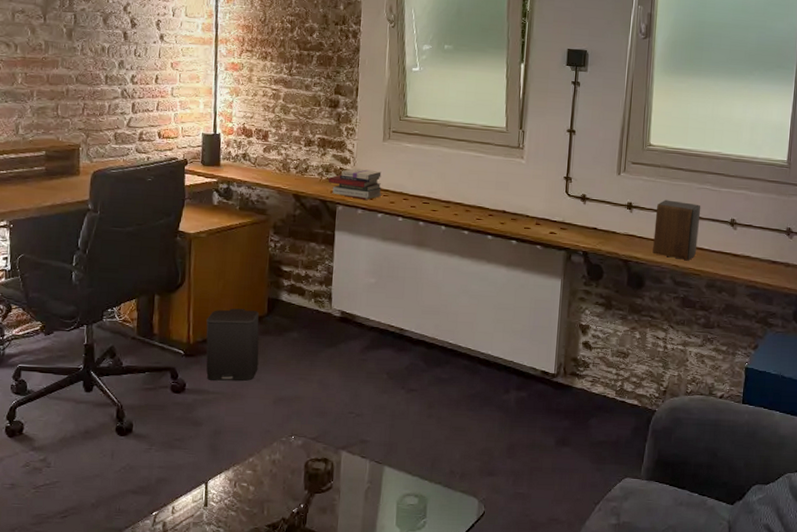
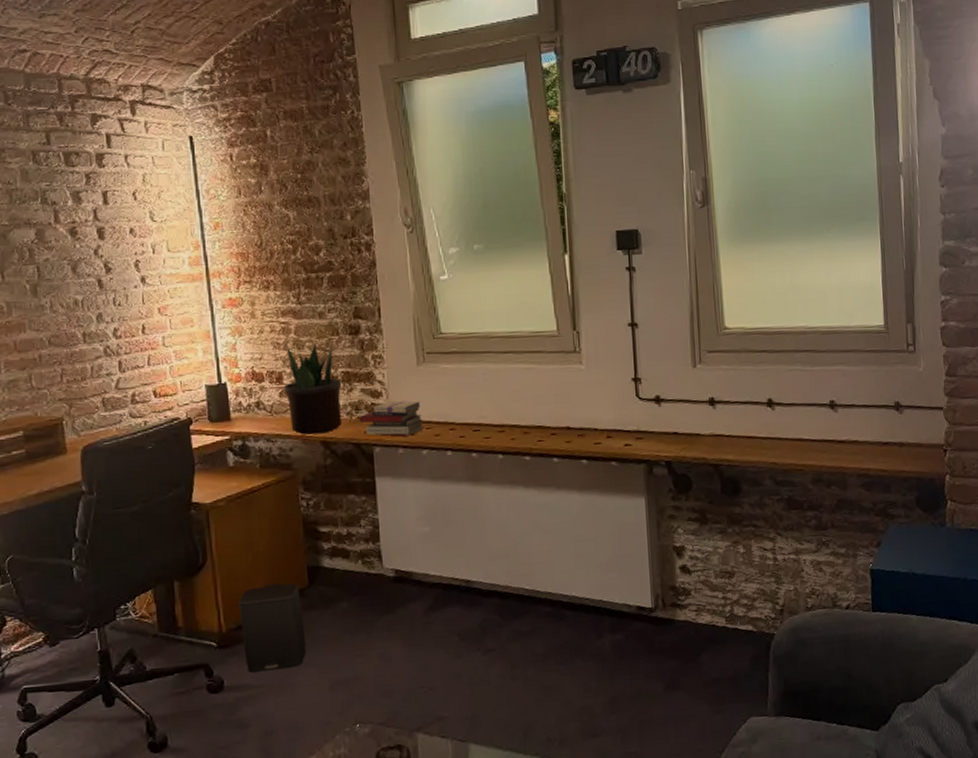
planter: none [268,108,317,188] -> present [284,342,342,435]
speaker: present [652,200,701,260] -> none [742,388,796,455]

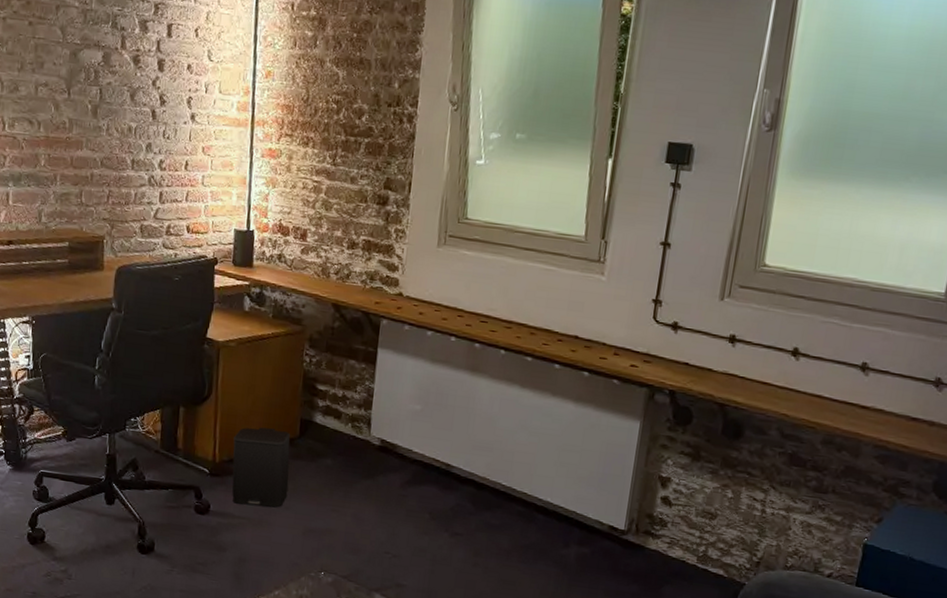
planter: present [284,342,342,435] -> none [306,202,362,296]
books: present [359,400,423,438] -> none [372,276,434,315]

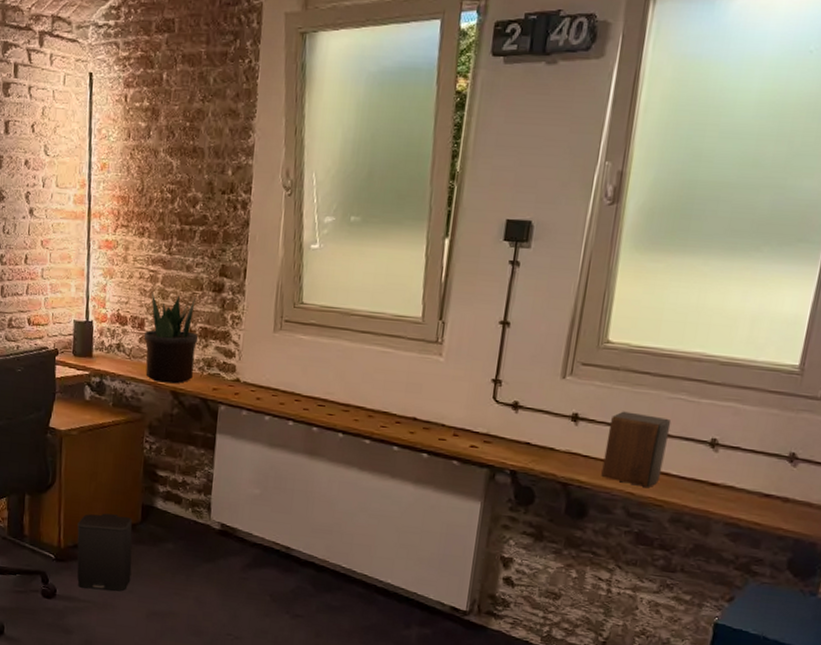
planter: none [306,202,362,296] -> present [144,292,199,384]
speaker: none [756,334,825,409] -> present [601,411,672,487]

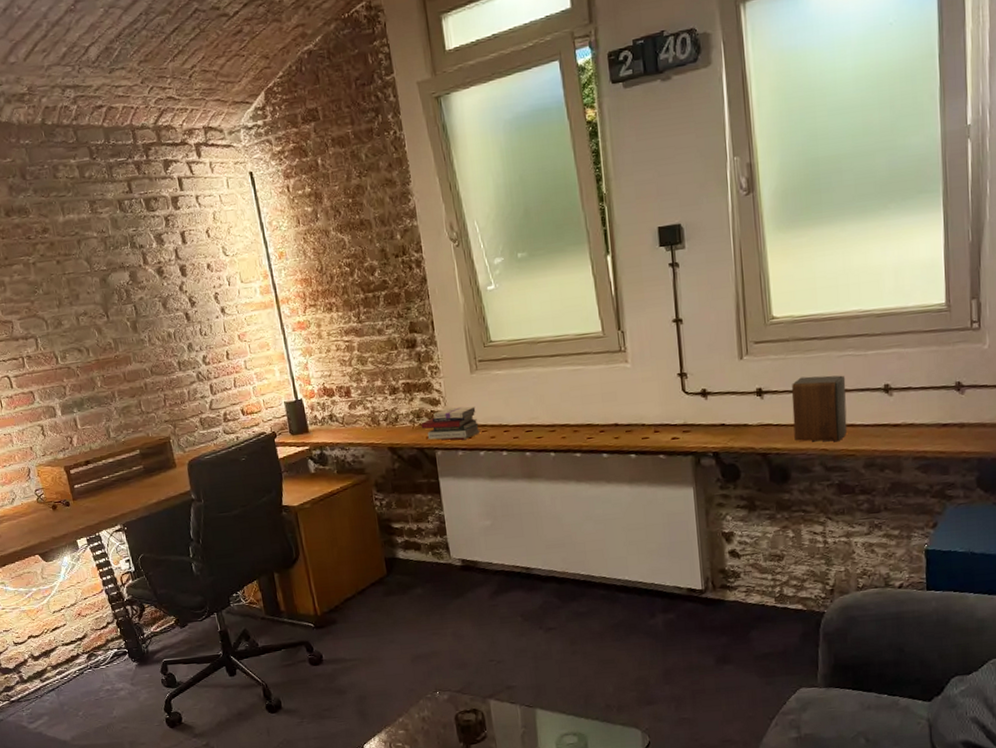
pedal bin: present [77,513,133,592] -> none [328,573,390,648]
planter: present [144,292,199,384] -> none [351,356,405,442]
books: none [209,362,271,401] -> present [421,406,480,441]

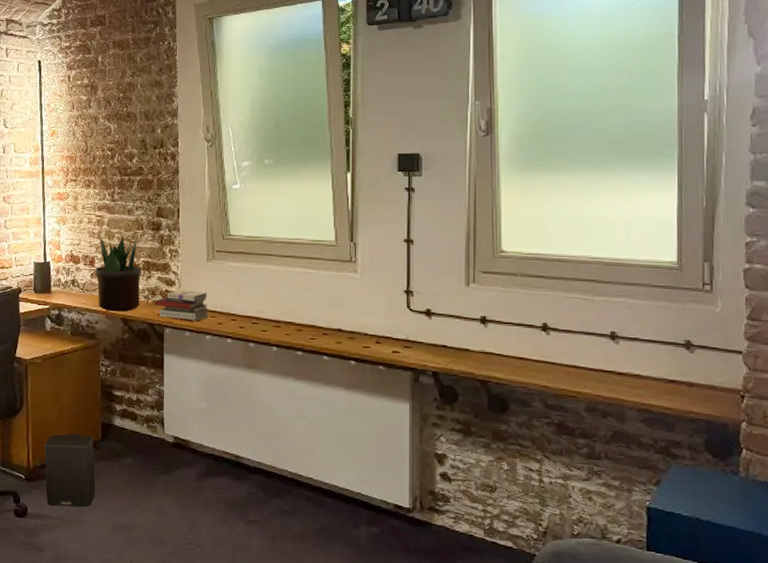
pedal bin: none [328,573,390,648] -> present [44,433,96,507]
planter: none [351,356,405,442] -> present [95,233,142,312]
speaker: present [791,375,848,442] -> none [515,312,571,380]

